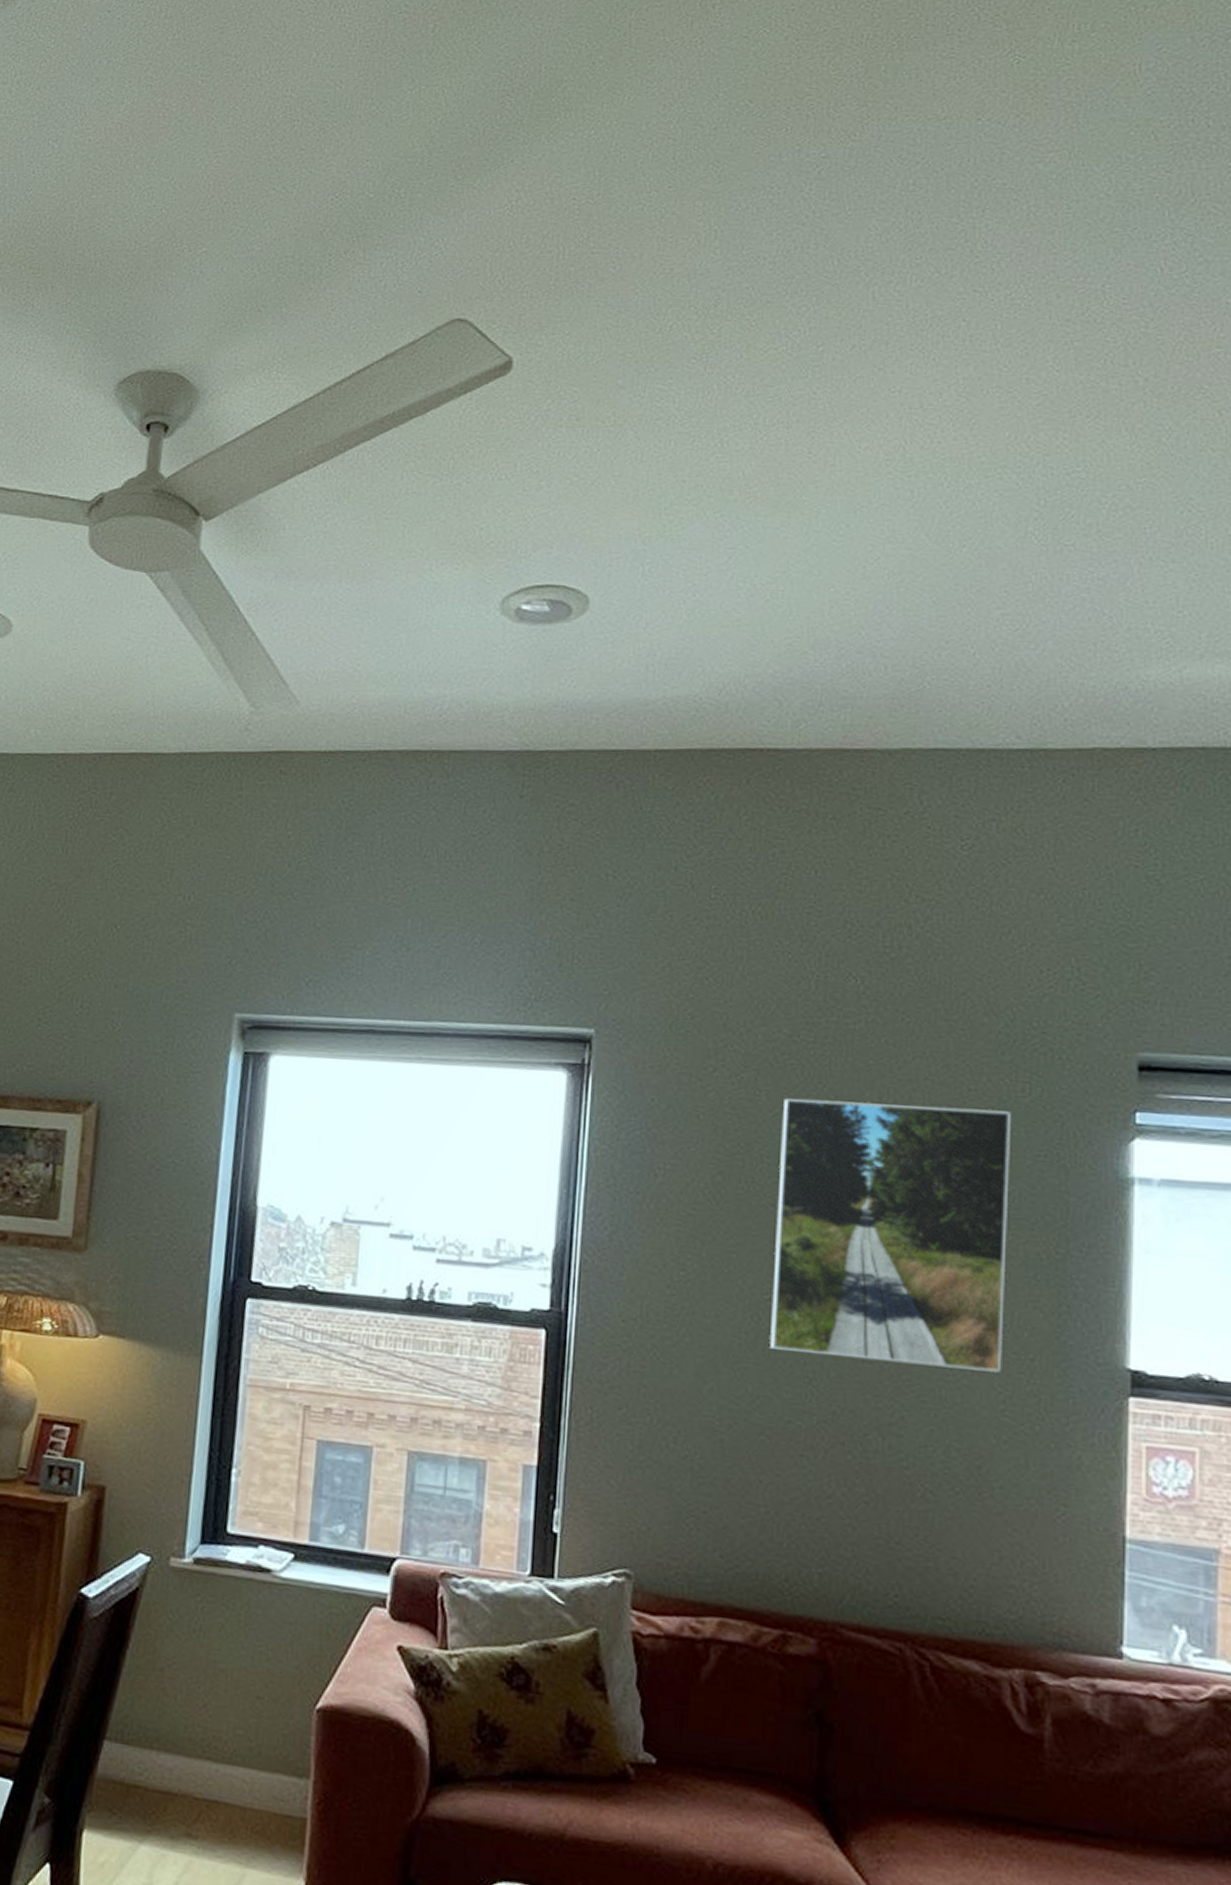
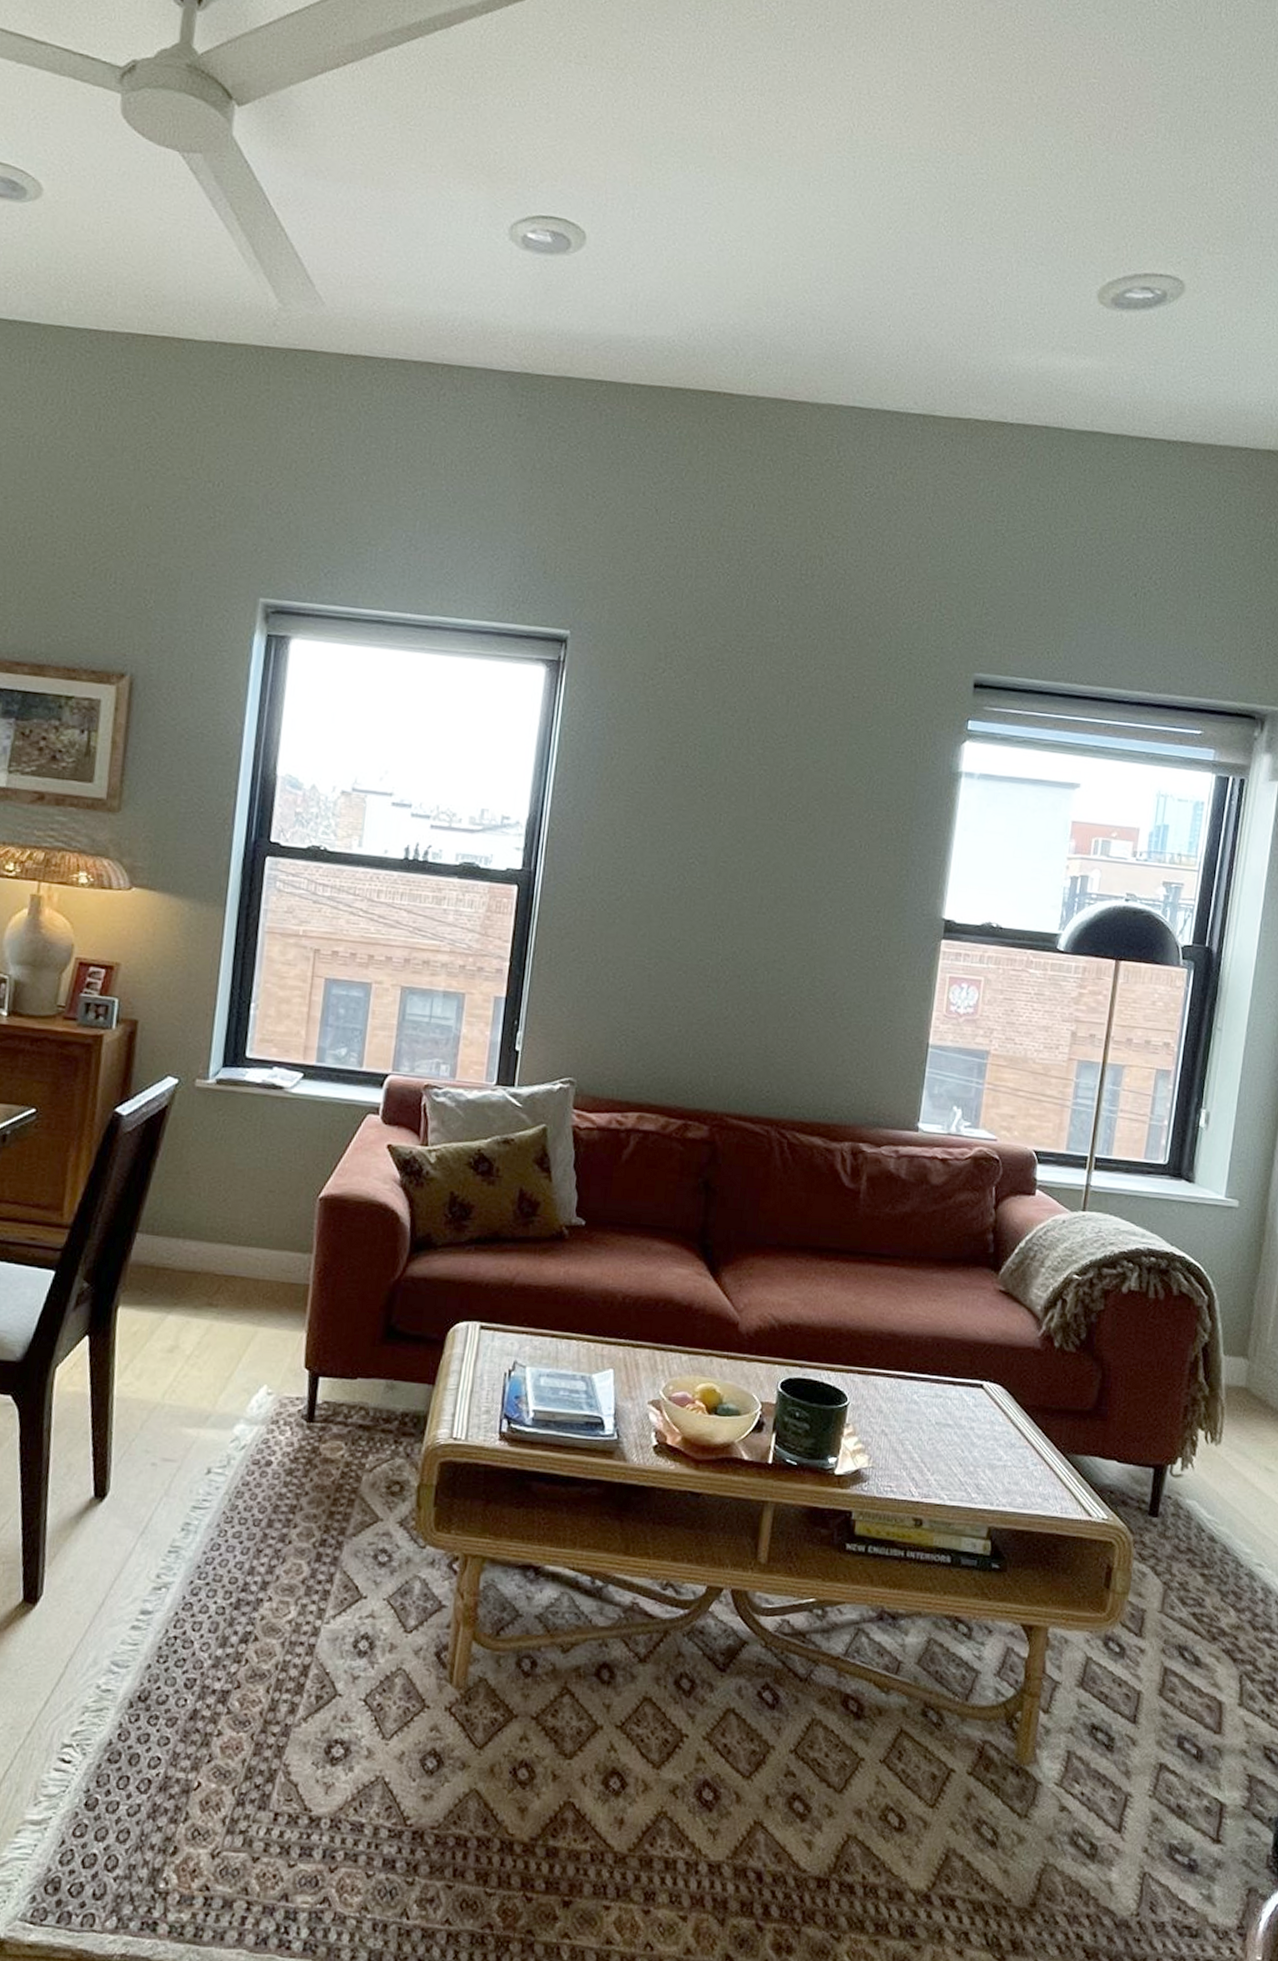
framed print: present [770,1098,1010,1372] -> none [691,698,881,921]

